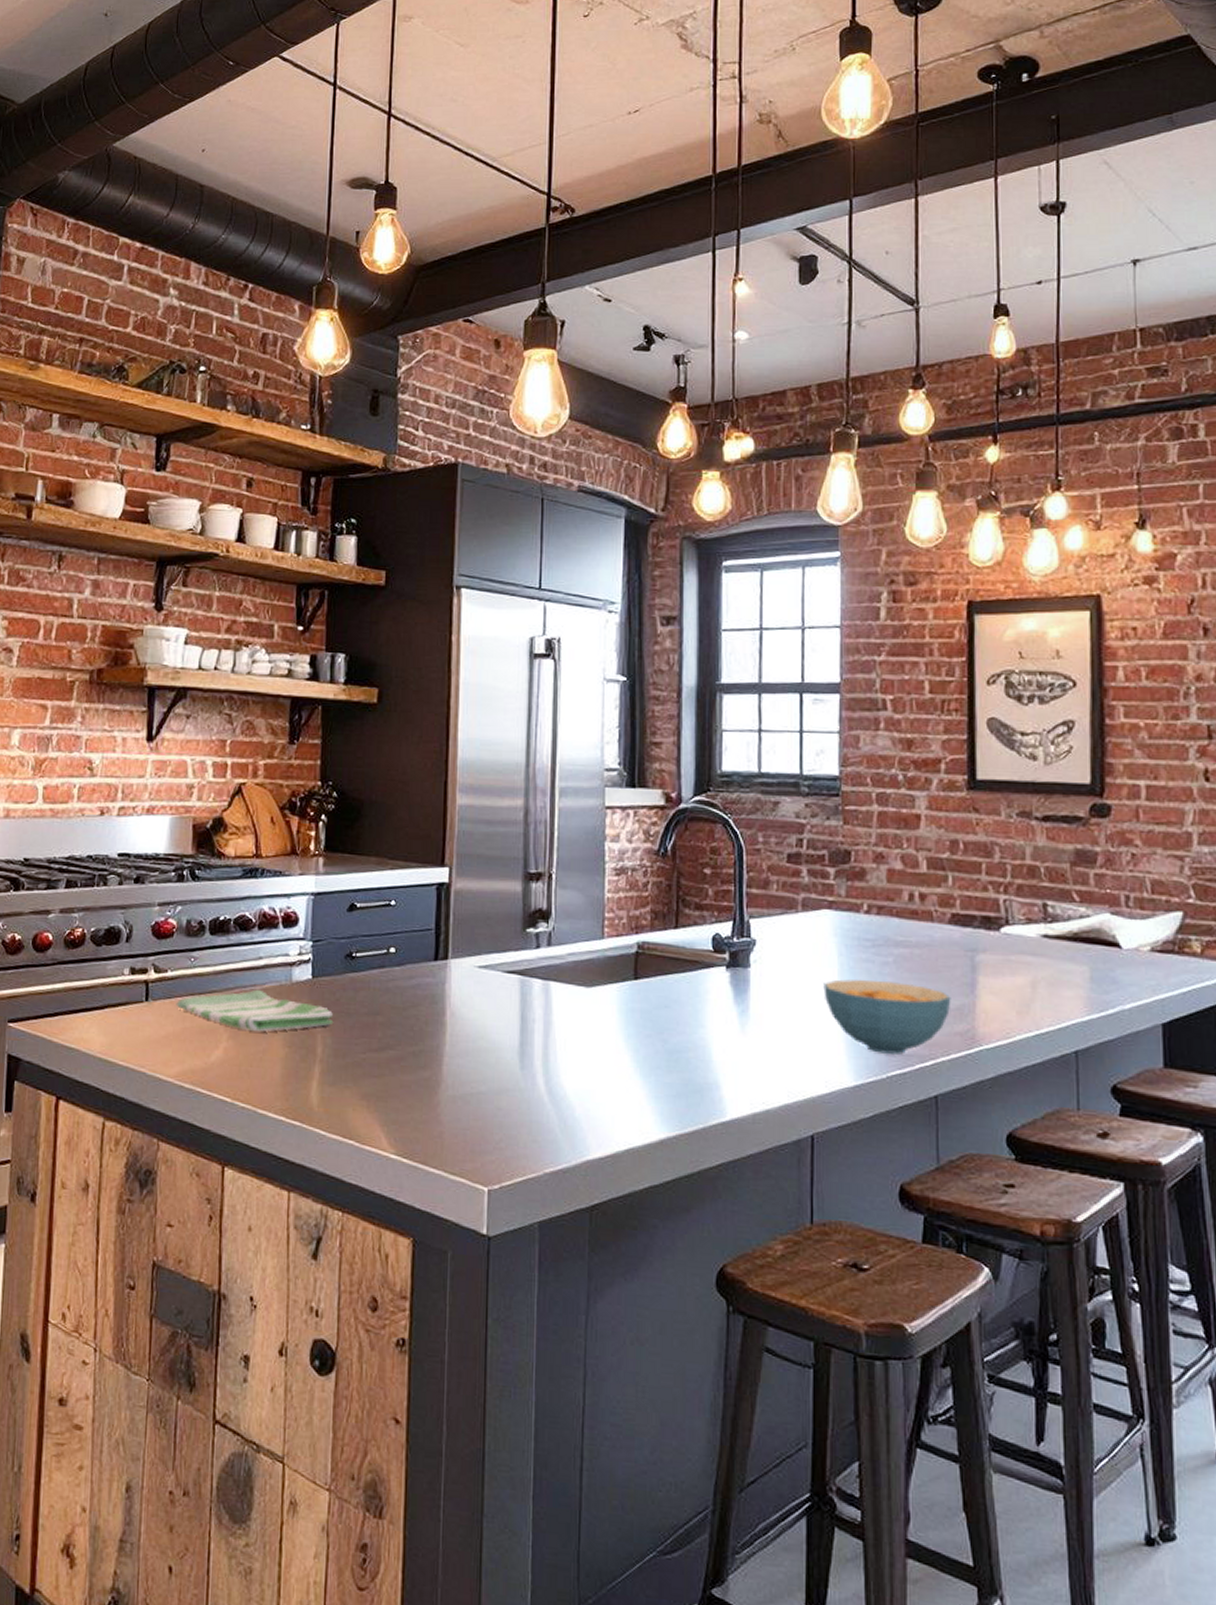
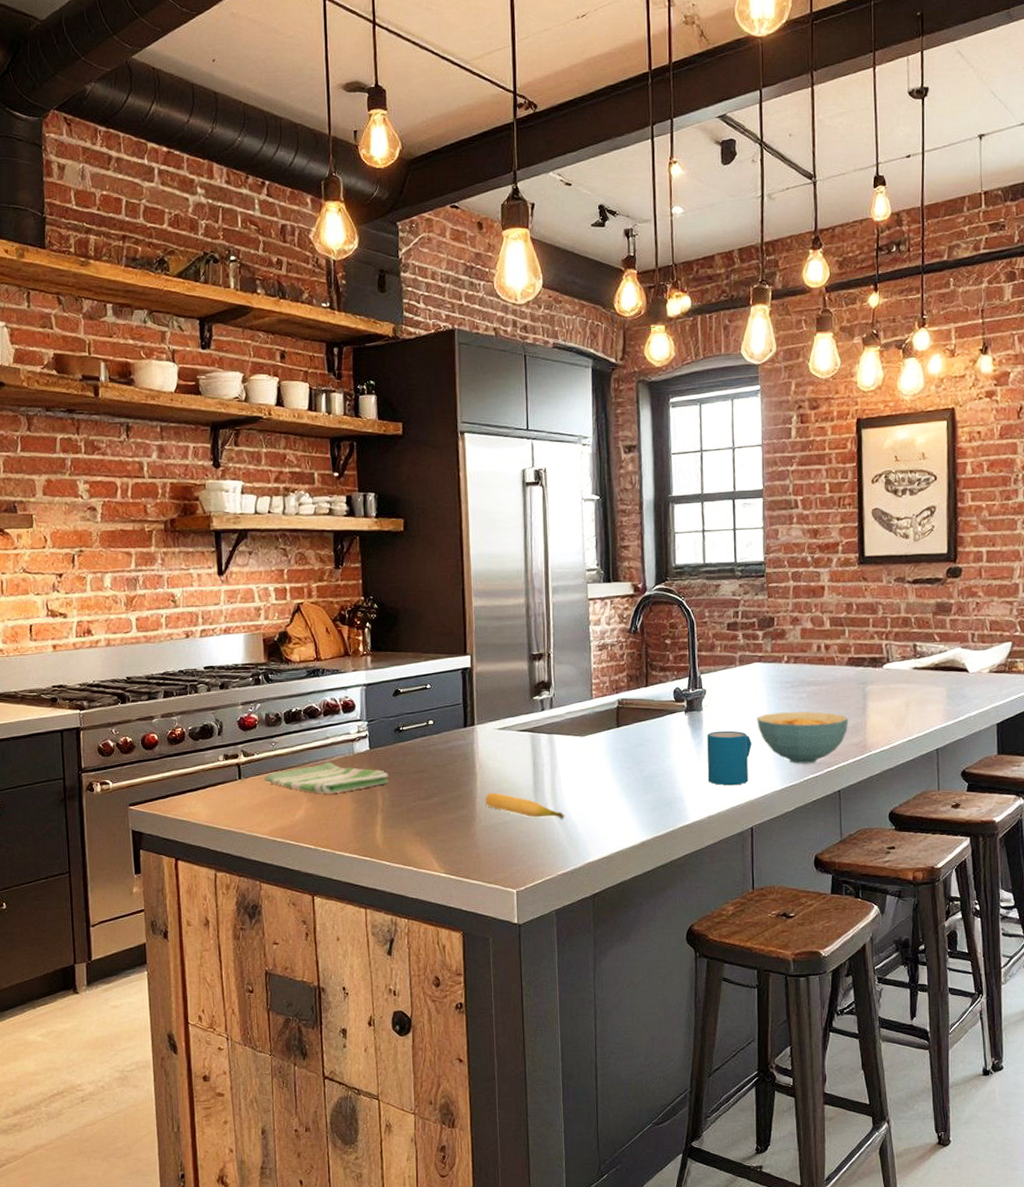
banana: none [455,1051,559,1096] -> present [485,792,565,819]
mug: none [753,997,816,1075] -> present [707,730,752,786]

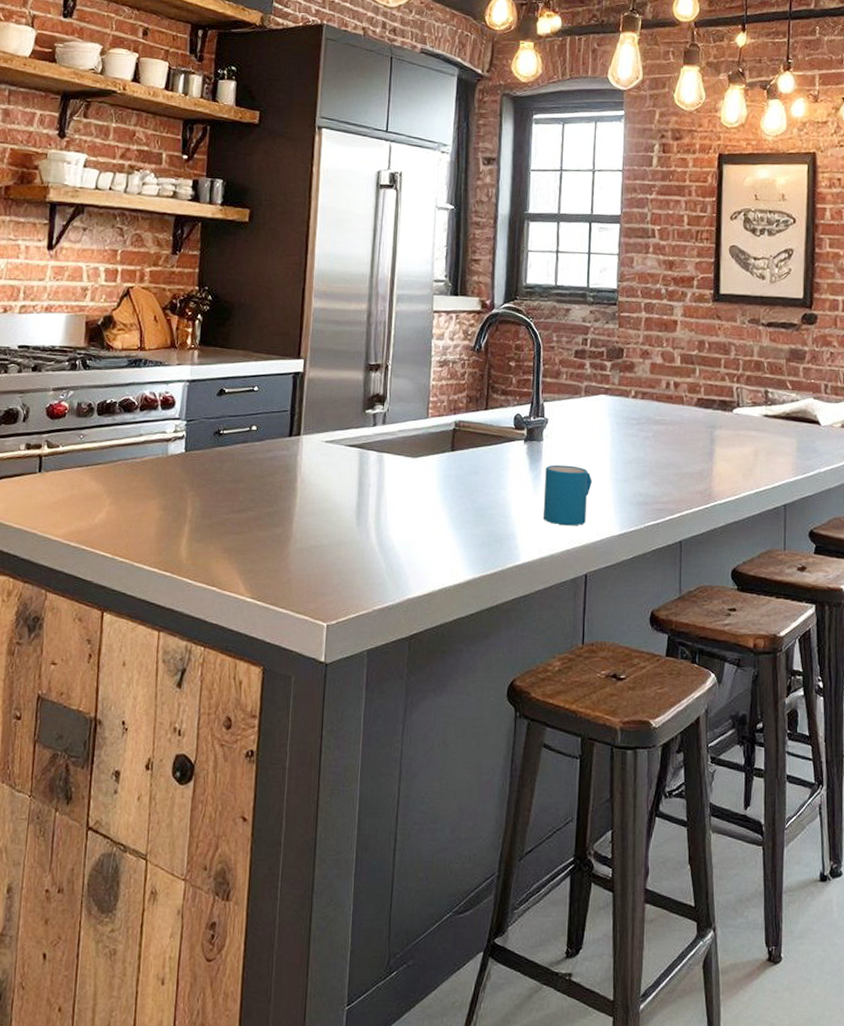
dish towel: present [263,762,390,794] -> none [65,461,202,498]
banana: present [485,792,565,819] -> none [303,511,388,547]
cereal bowl: present [757,711,849,764] -> none [599,450,695,509]

